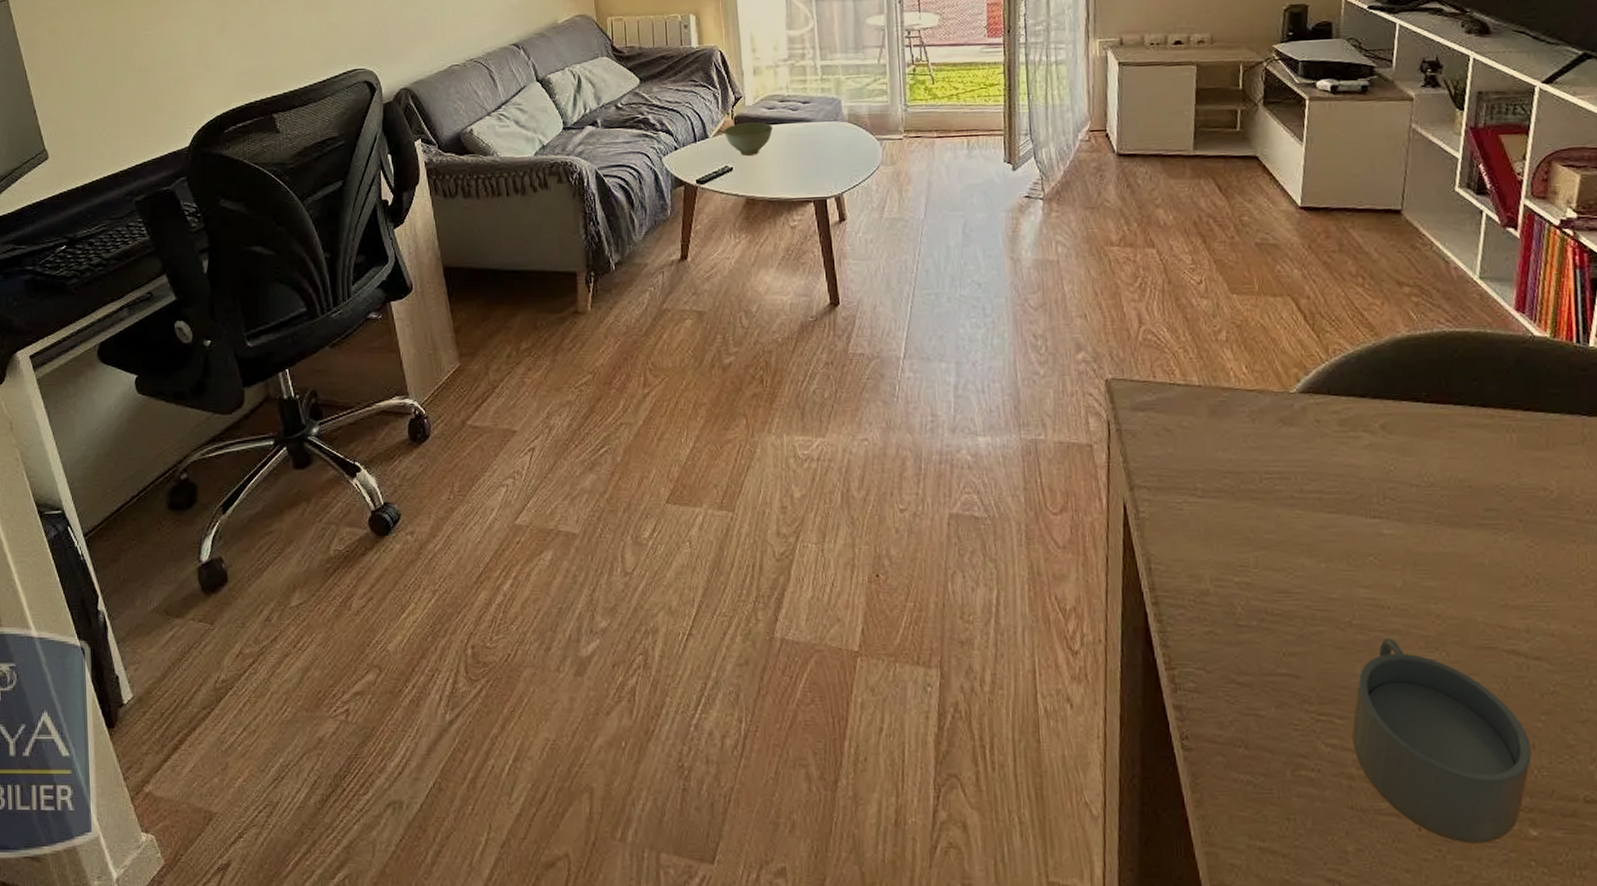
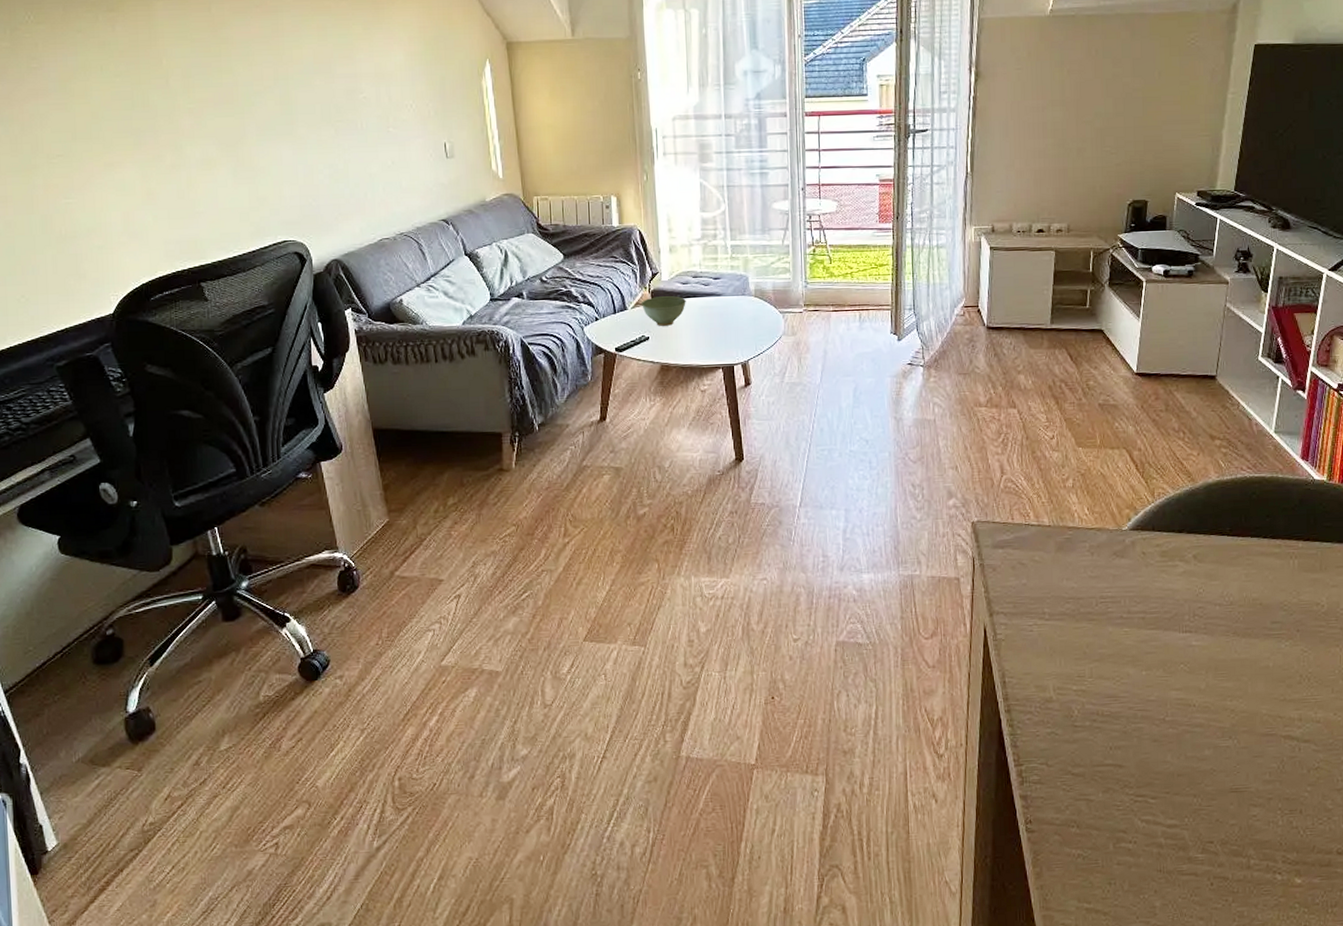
cup: present [1352,638,1532,844] -> none [1162,730,1299,893]

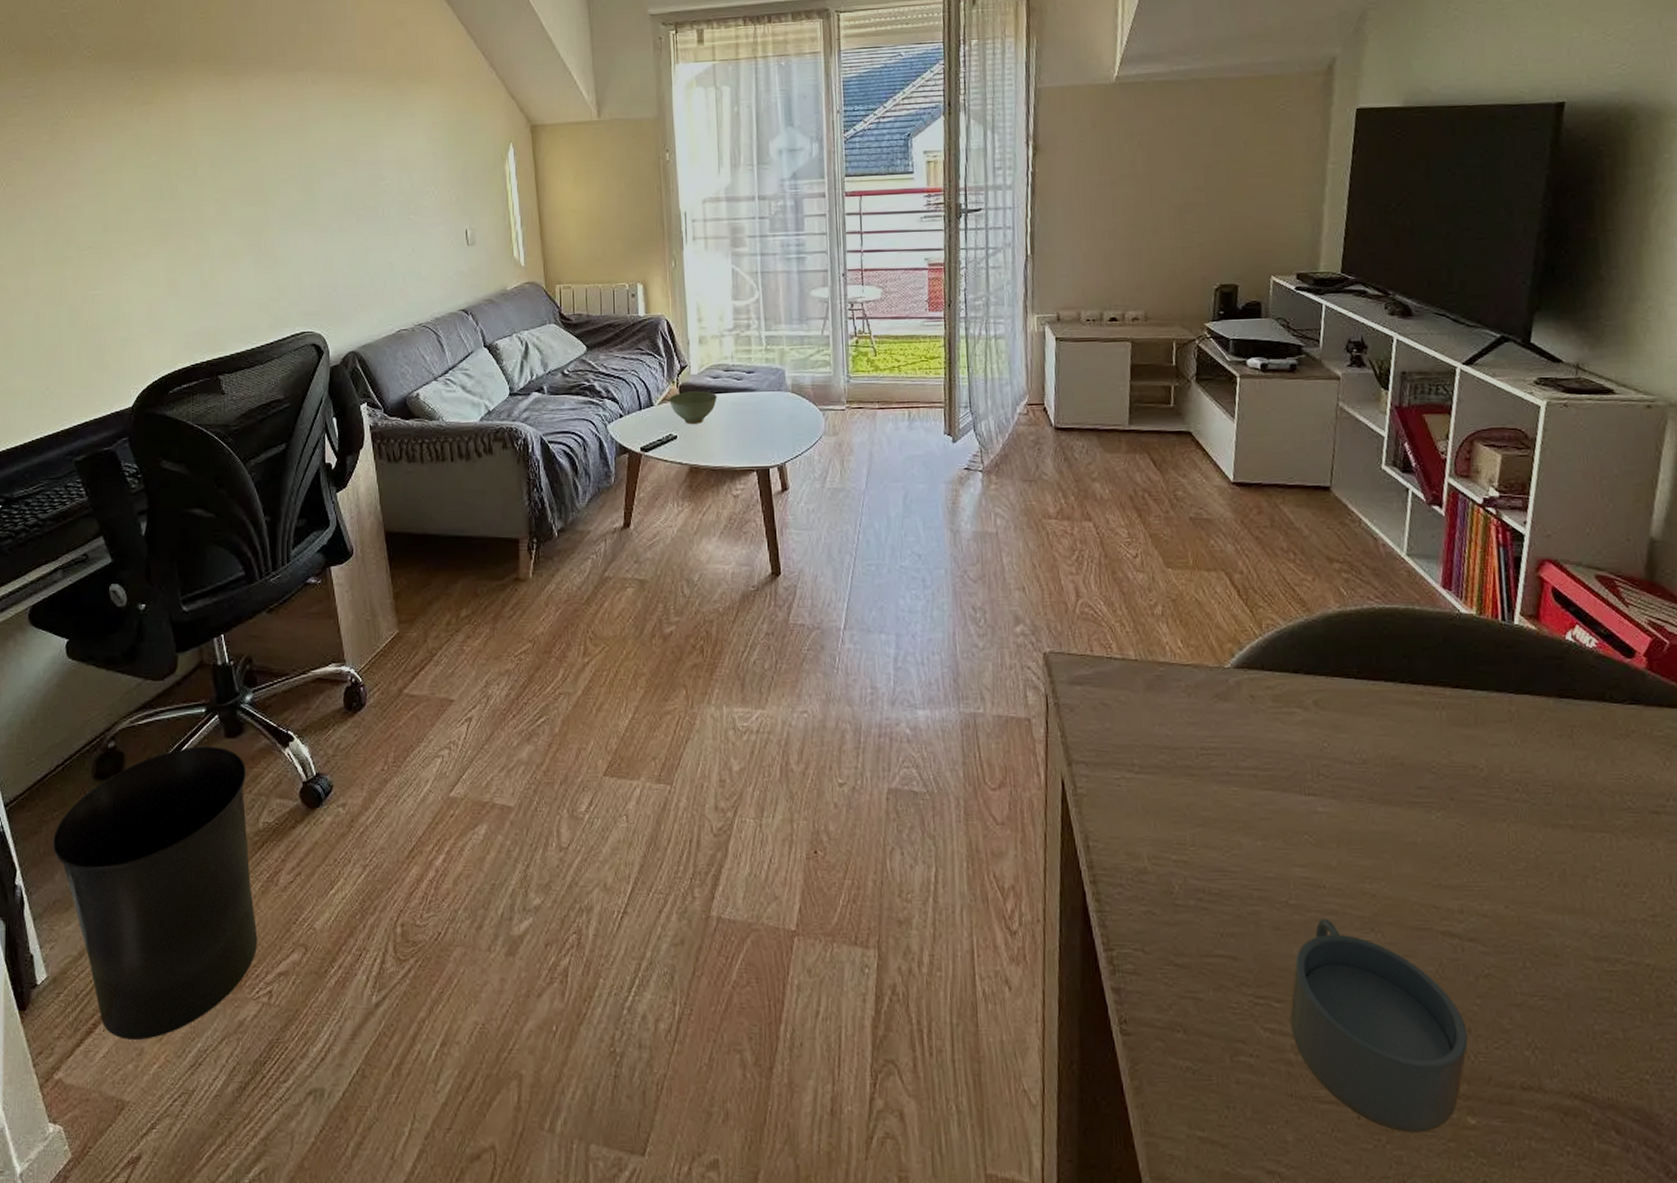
waste bin: none [56,629,263,894] -> present [53,746,258,1040]
cup: none [1162,730,1299,893] -> present [1290,918,1468,1133]

